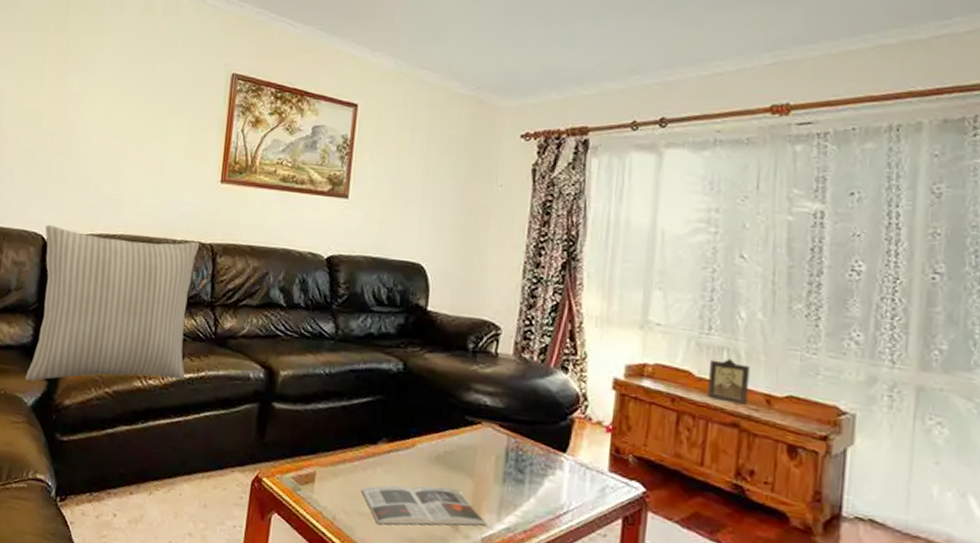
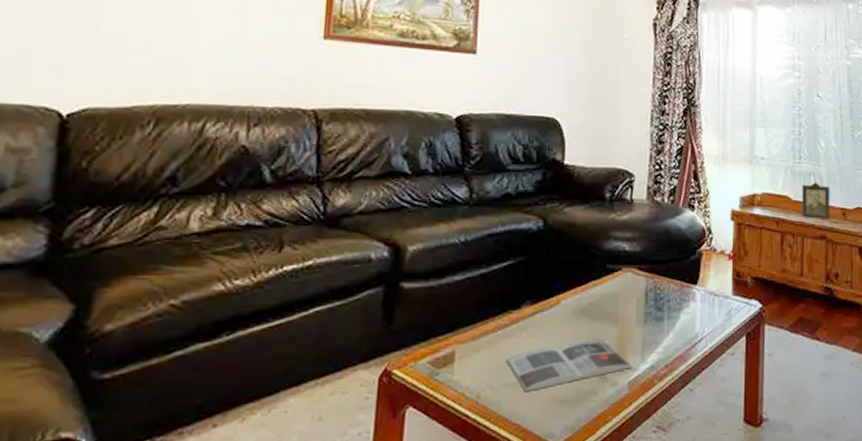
pillow: present [26,224,199,382] -> none [36,96,298,308]

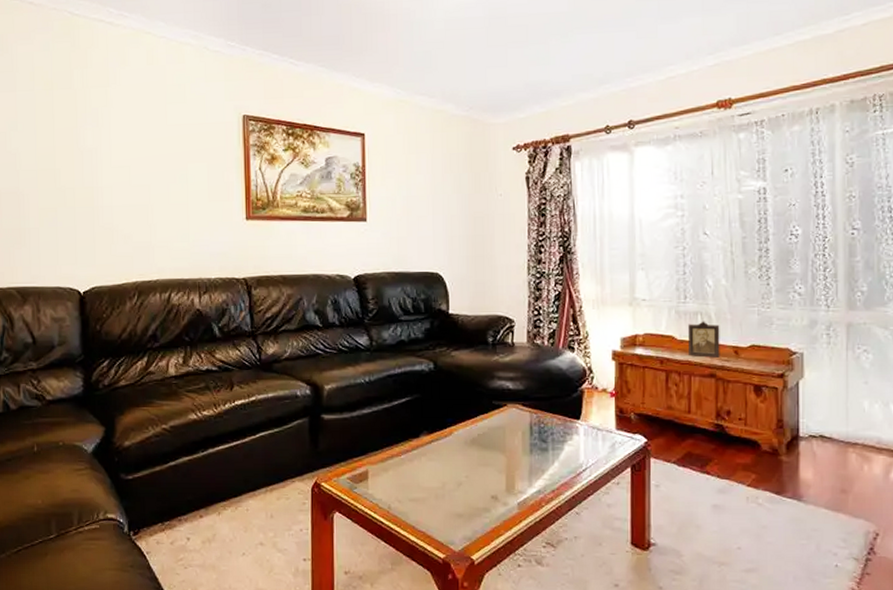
magazine: present [507,339,633,391] -> none [411,465,521,506]

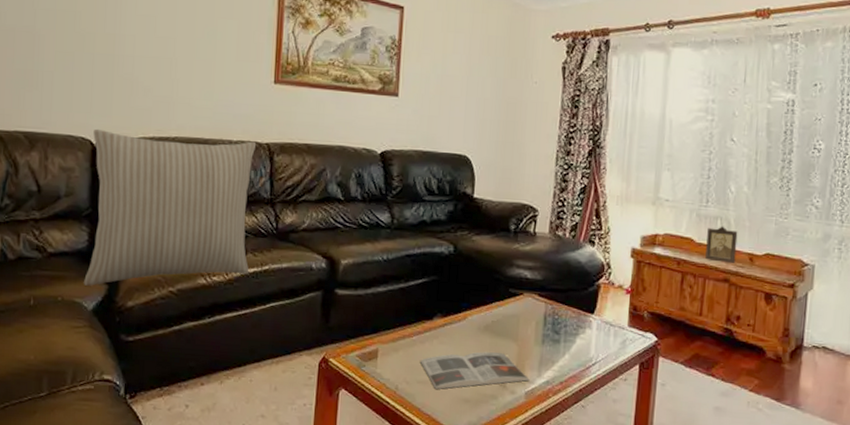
pillow: none [80,277,237,429] -> present [84,129,256,286]
magazine: none [411,465,521,506] -> present [420,351,530,389]

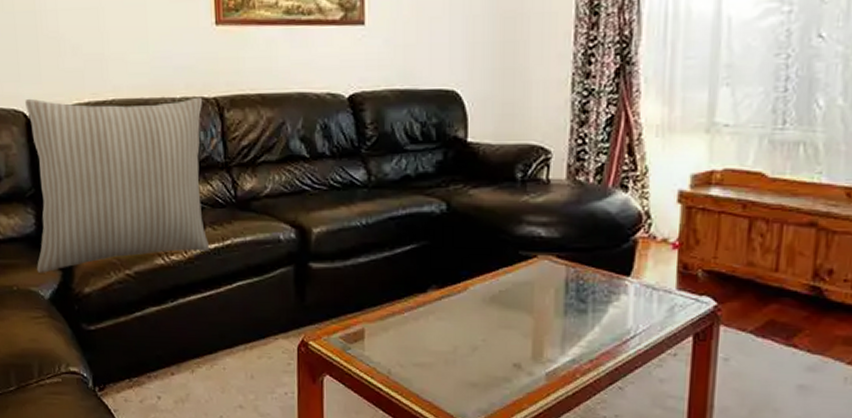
magazine: present [420,351,530,389] -> none [415,327,551,372]
photo frame: present [705,226,738,264] -> none [782,153,830,203]

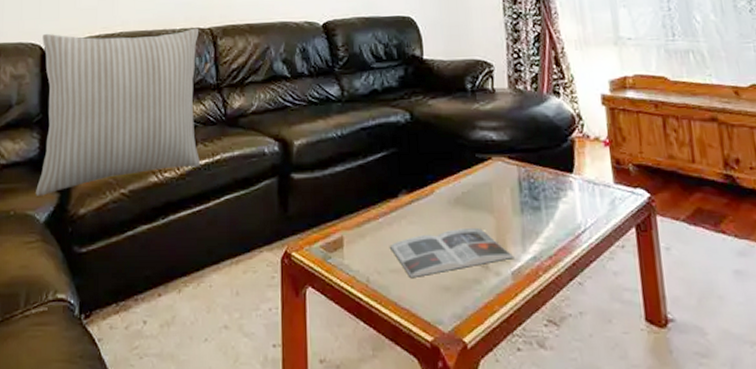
magazine: none [415,327,551,372] -> present [390,228,514,277]

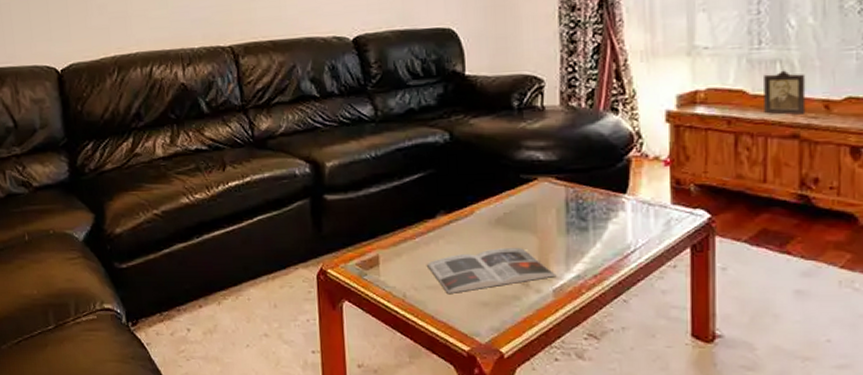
pillow: present [36,28,201,196] -> none [57,46,231,216]
photo frame: none [680,59,720,101] -> present [764,70,806,116]

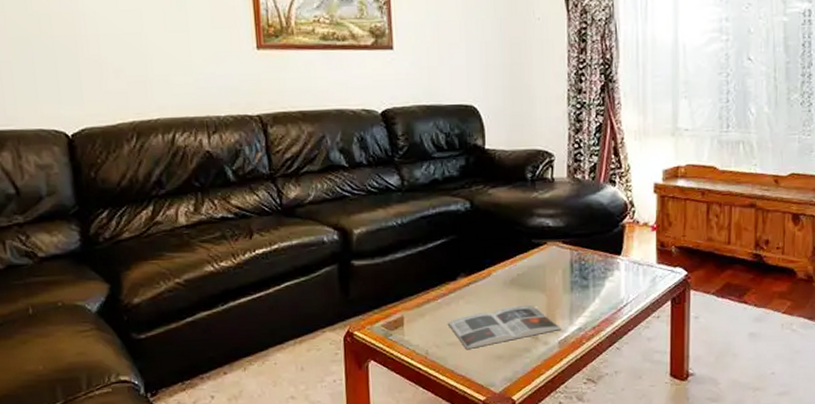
photo frame: present [764,70,806,116] -> none [730,150,761,188]

